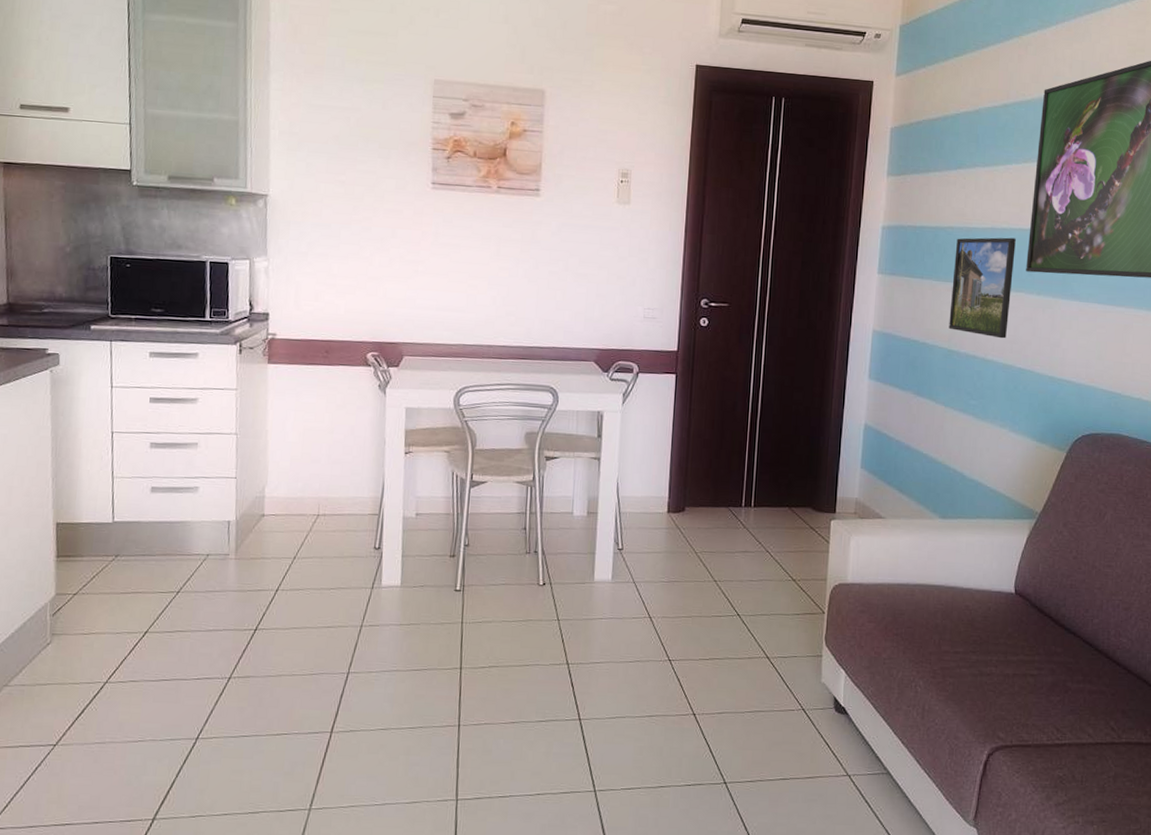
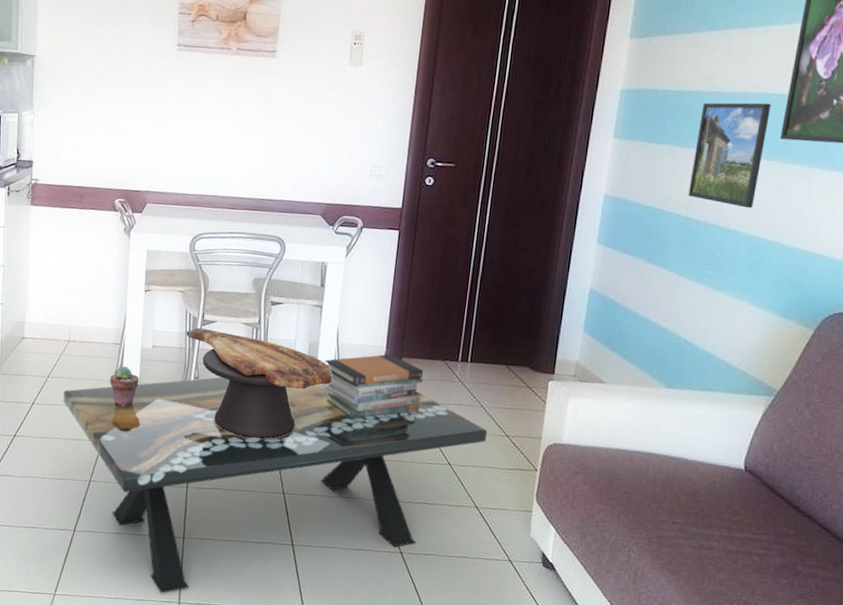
coffee table: none [313,527,774,792] -> present [63,371,487,594]
potted succulent: none [367,538,402,585] -> present [109,365,140,407]
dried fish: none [453,490,615,607] -> present [186,328,333,439]
book stack: none [605,504,708,576] -> present [324,354,424,419]

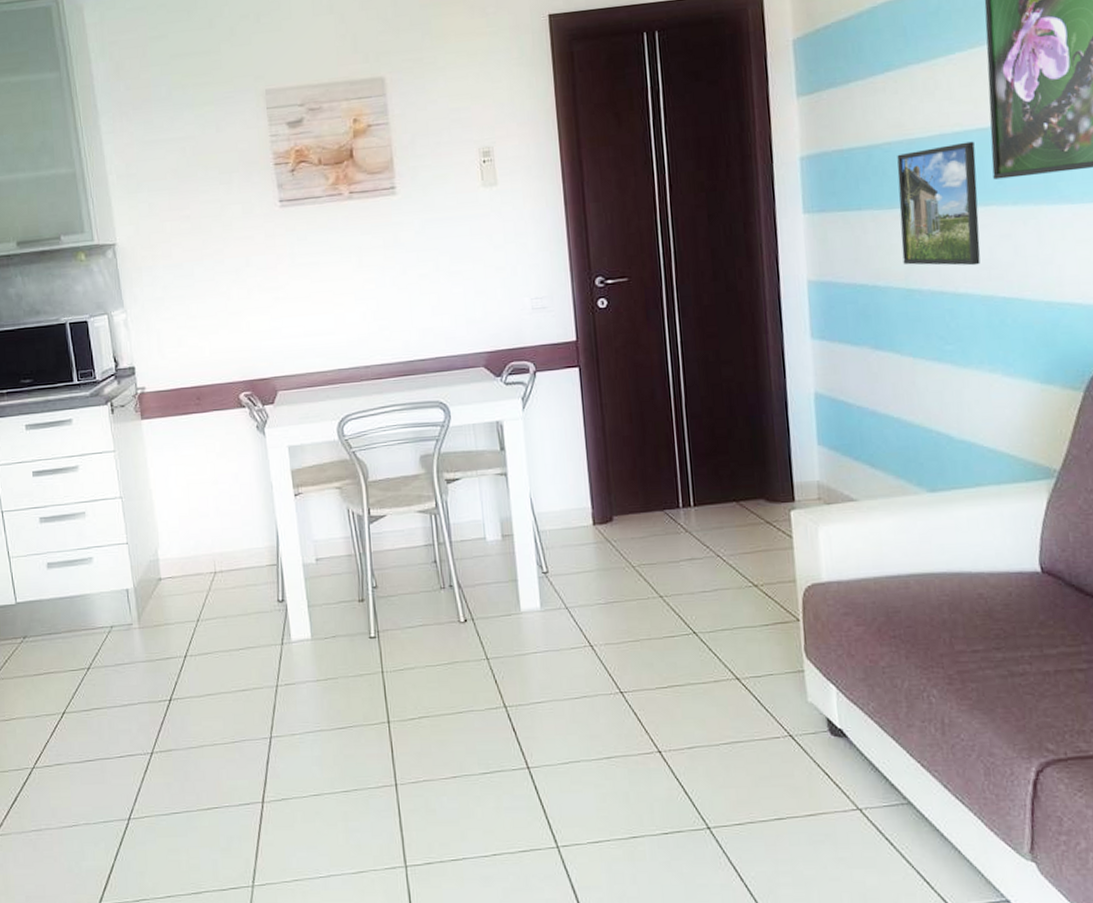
coffee table: present [63,371,487,594] -> none [220,549,732,859]
potted succulent: present [109,365,140,407] -> none [271,590,308,640]
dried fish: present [186,328,333,439] -> none [352,526,537,648]
book stack: present [324,354,424,419] -> none [522,515,646,601]

